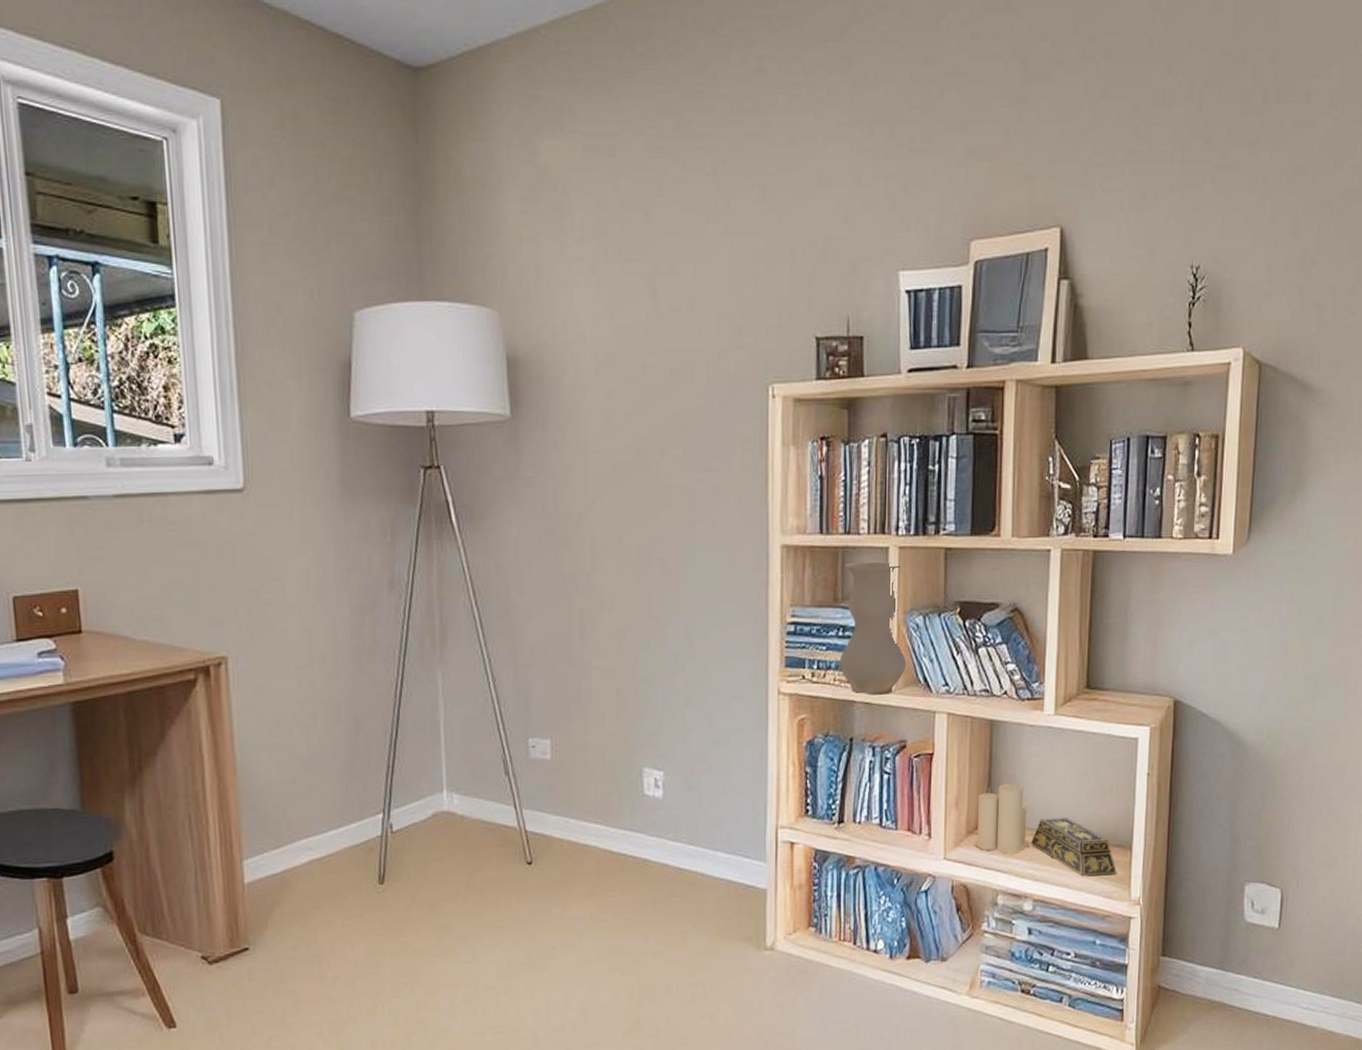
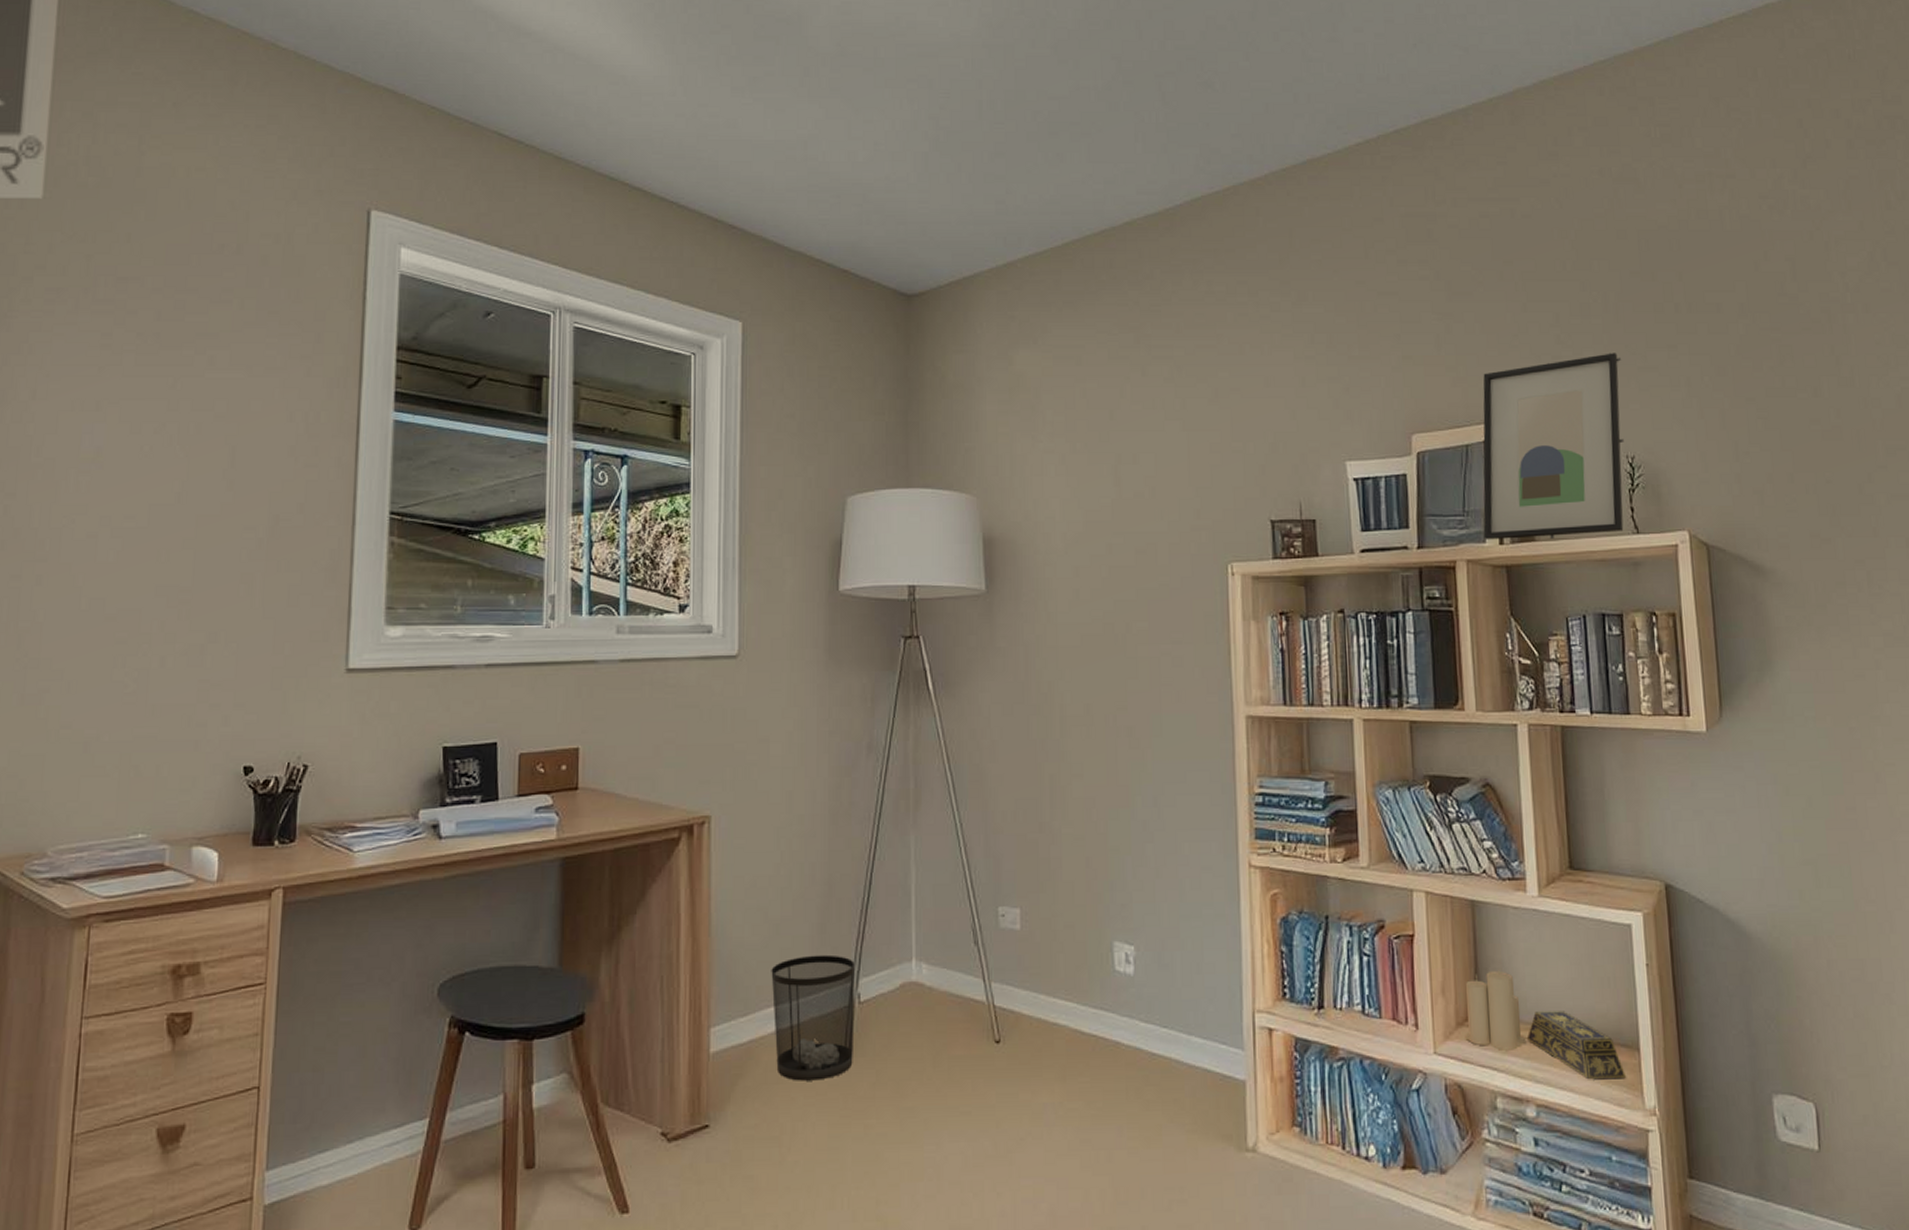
waste bin: none [301,788,388,906] -> present [771,954,855,1081]
vase: present [839,561,907,695] -> none [1309,733,1379,871]
picture frame: none [1036,148,1200,359] -> present [1483,353,1624,540]

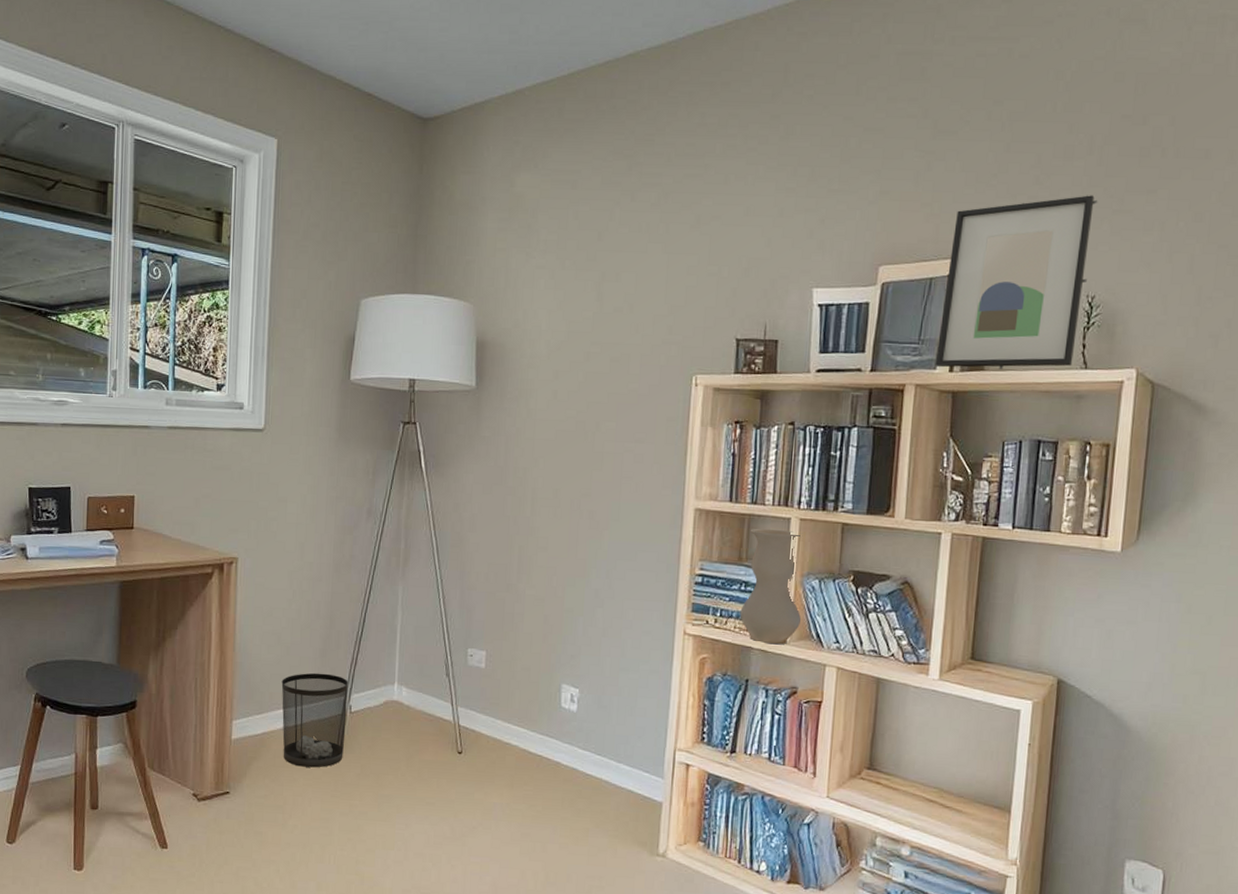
vase: none [1309,733,1379,871] -> present [740,528,803,645]
candle: present [1465,969,1527,1050] -> none [856,735,910,802]
decorative box: present [1526,1011,1627,1080] -> none [910,773,995,834]

